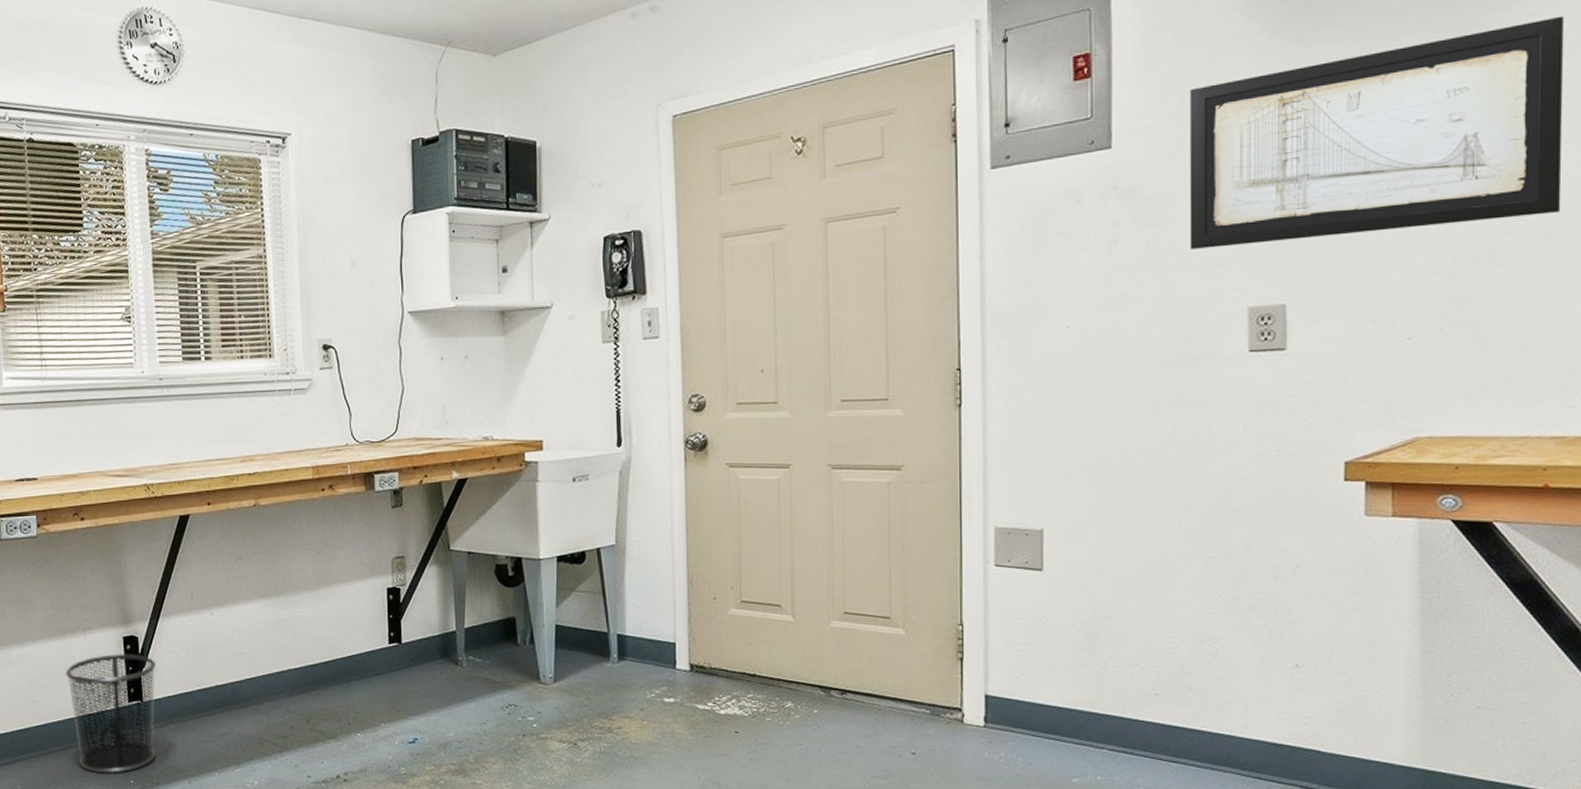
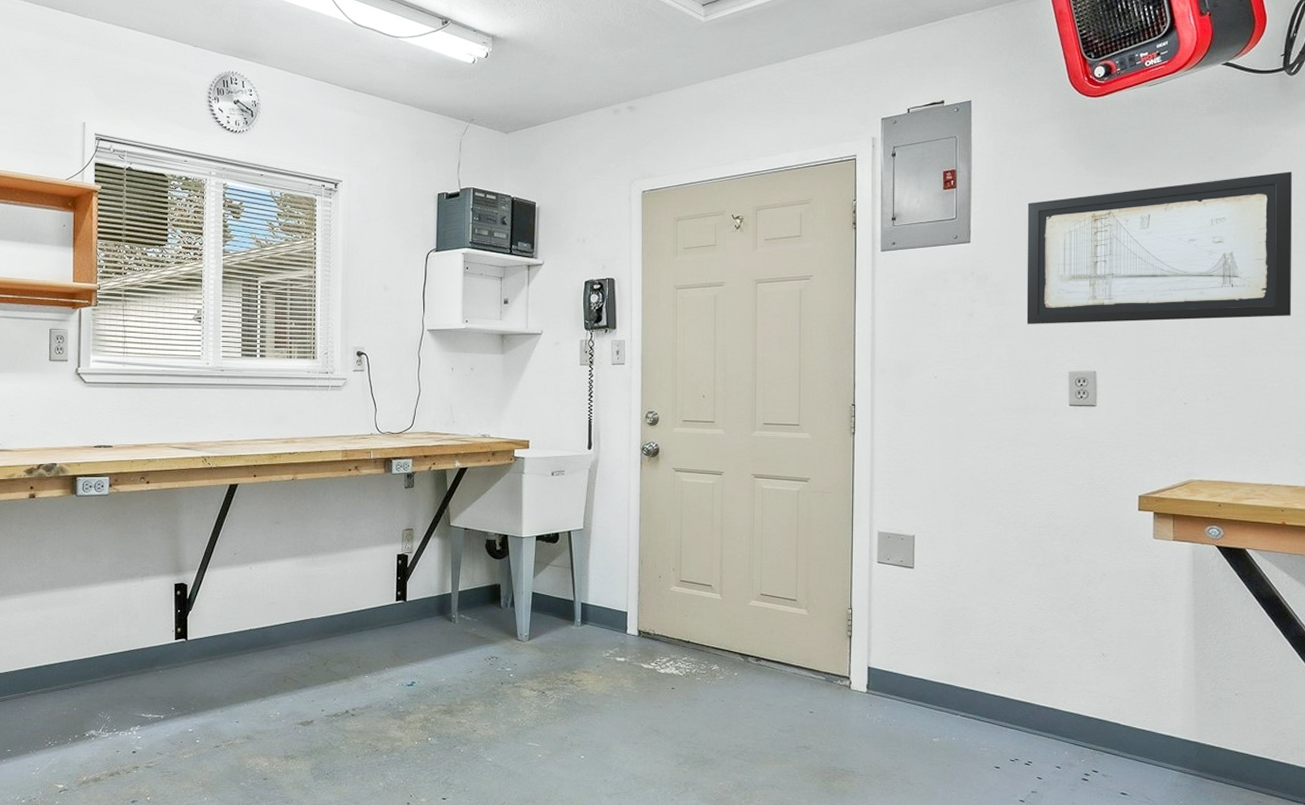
waste bin: present [66,653,157,774] -> none [124,597,201,702]

